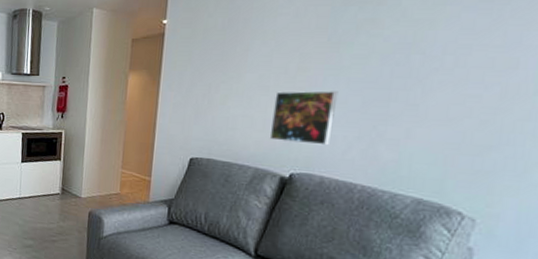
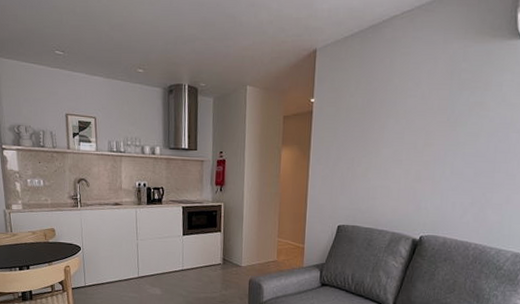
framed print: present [269,90,339,146] -> none [403,163,456,211]

